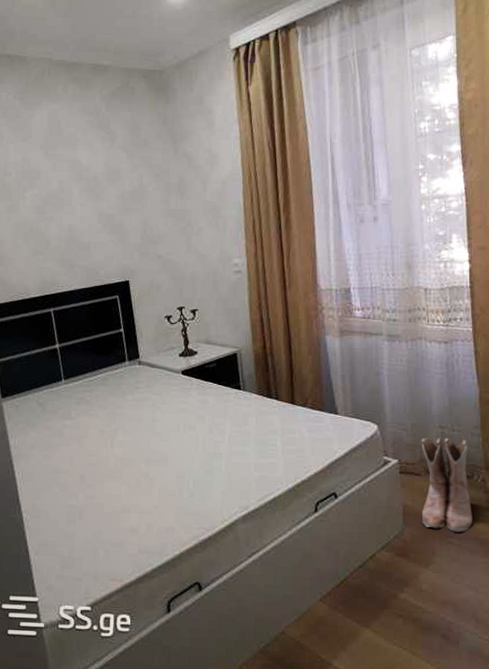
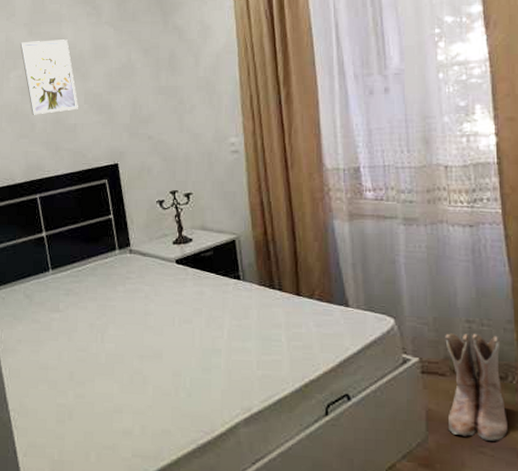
wall art: none [36,162,92,233] -> present [20,39,78,115]

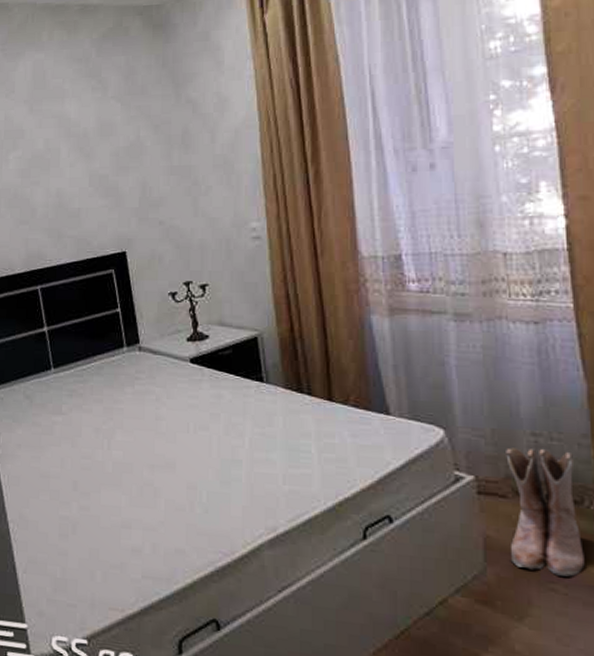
wall art: present [20,39,78,115] -> none [19,117,82,199]

